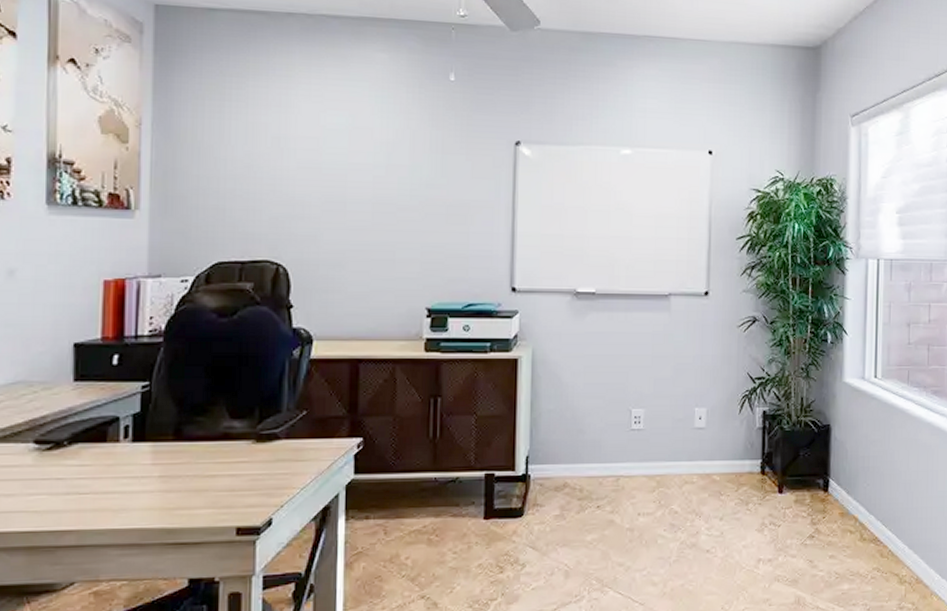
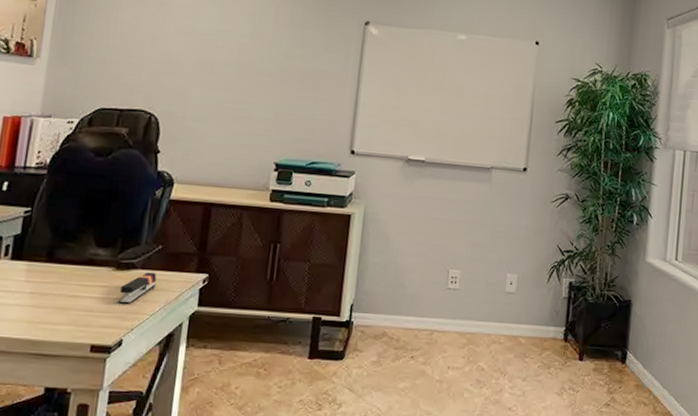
stapler: none [262,442,305,481] -> present [117,272,157,305]

